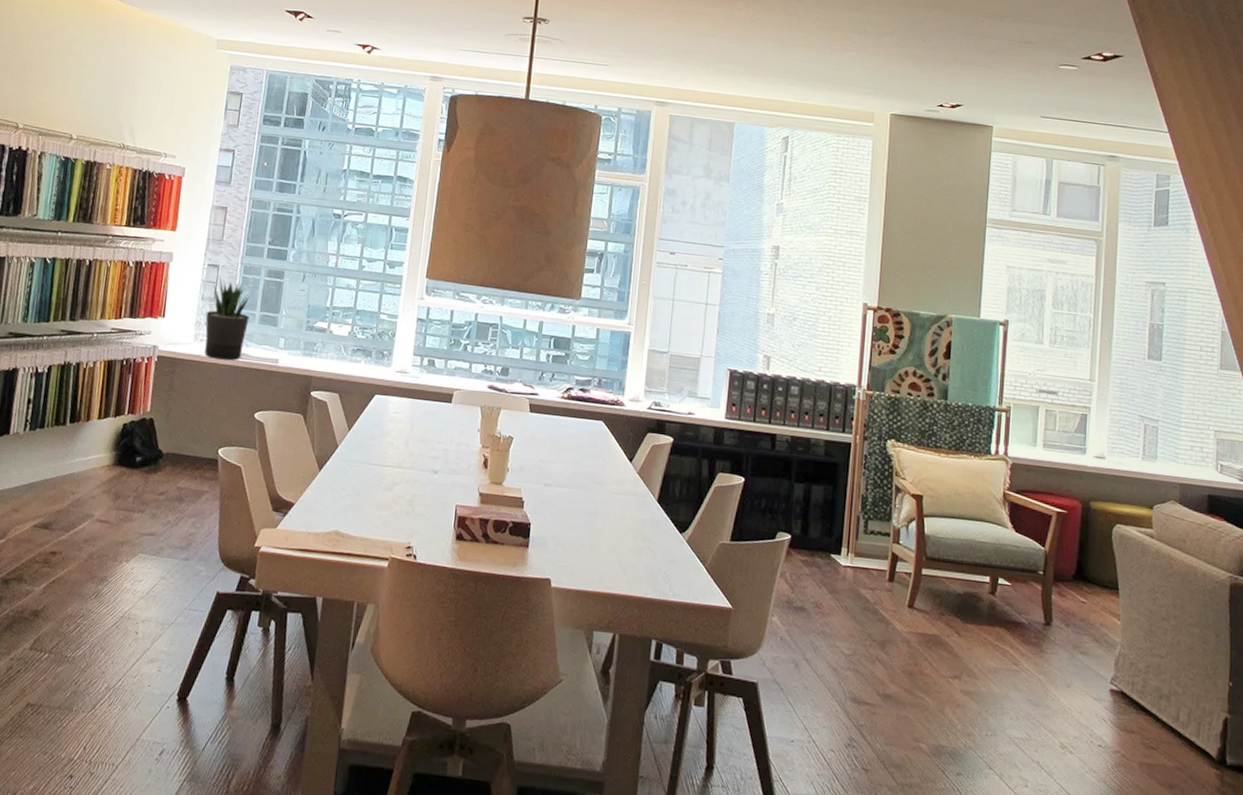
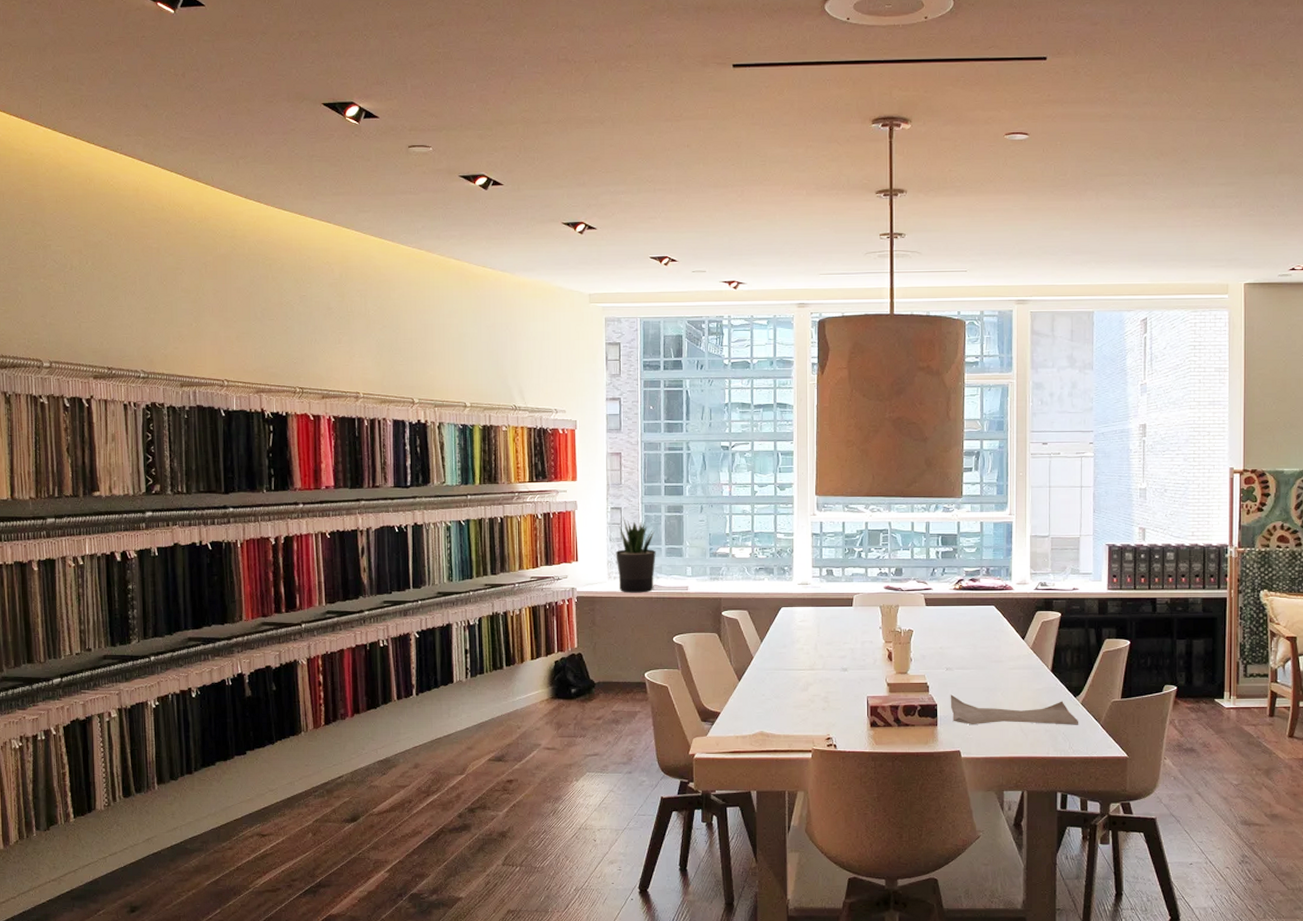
fabric swatch: none [544,514,682,566] -> present [950,694,1078,725]

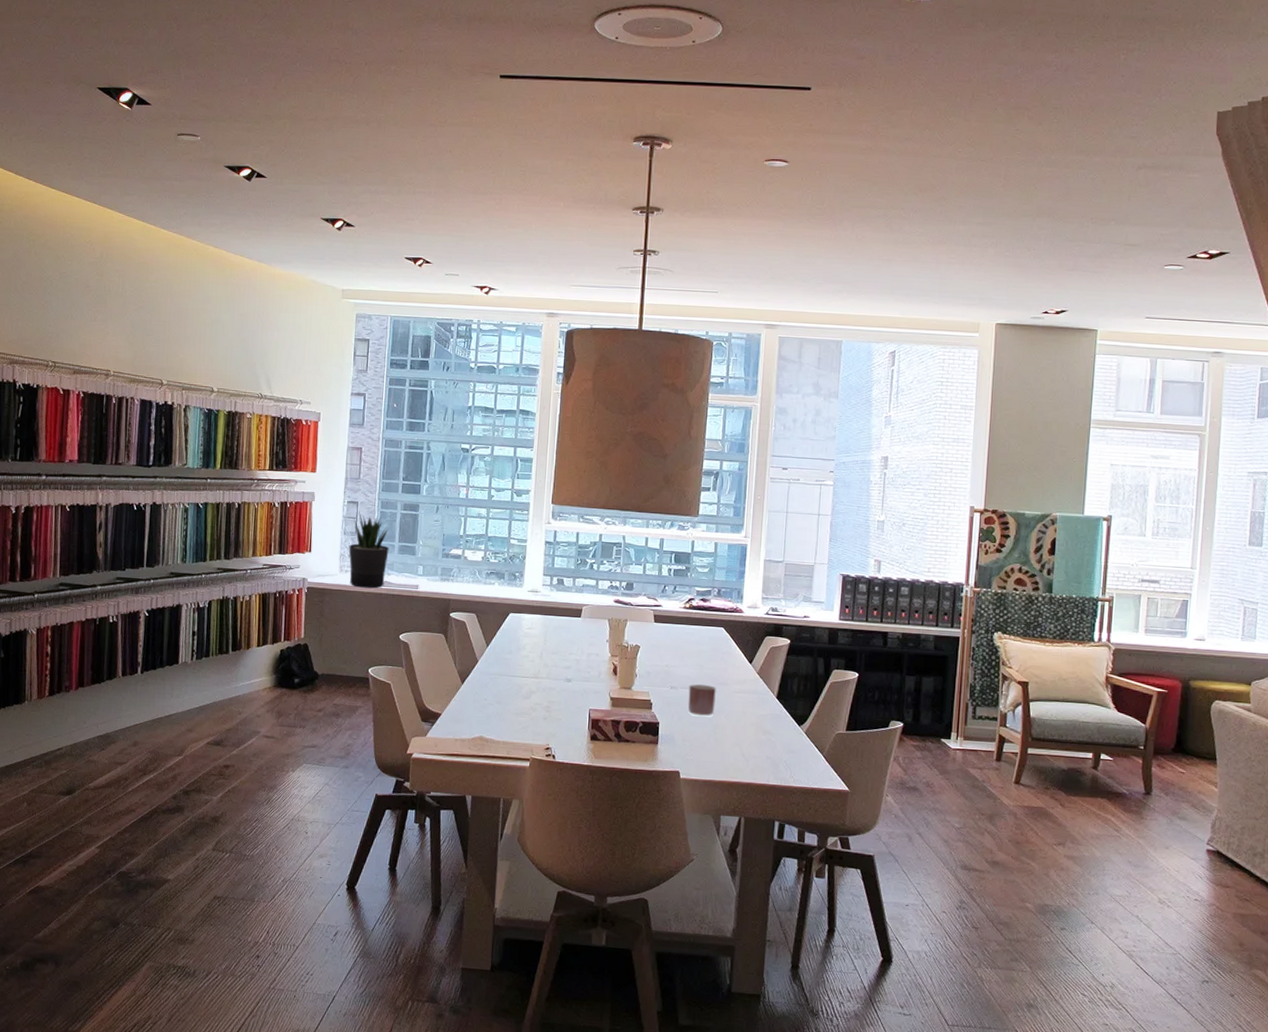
fabric swatch: present [950,694,1078,725] -> none [672,713,801,755]
mug: none [964,664,991,695] -> present [687,684,716,717]

